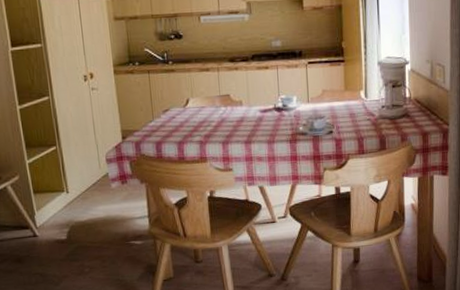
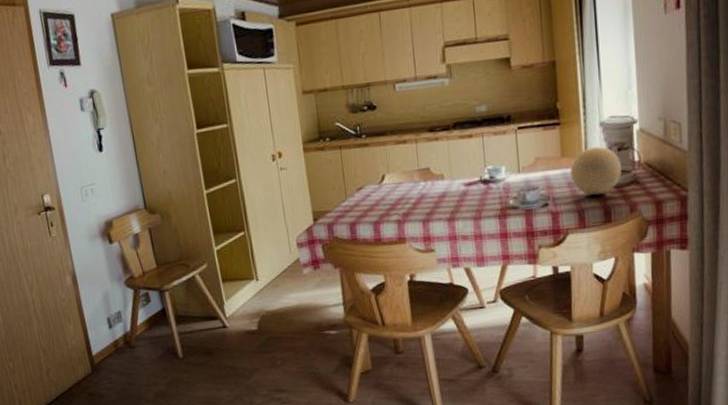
decorative orb: none [352,83,395,126] -> present [570,146,621,196]

